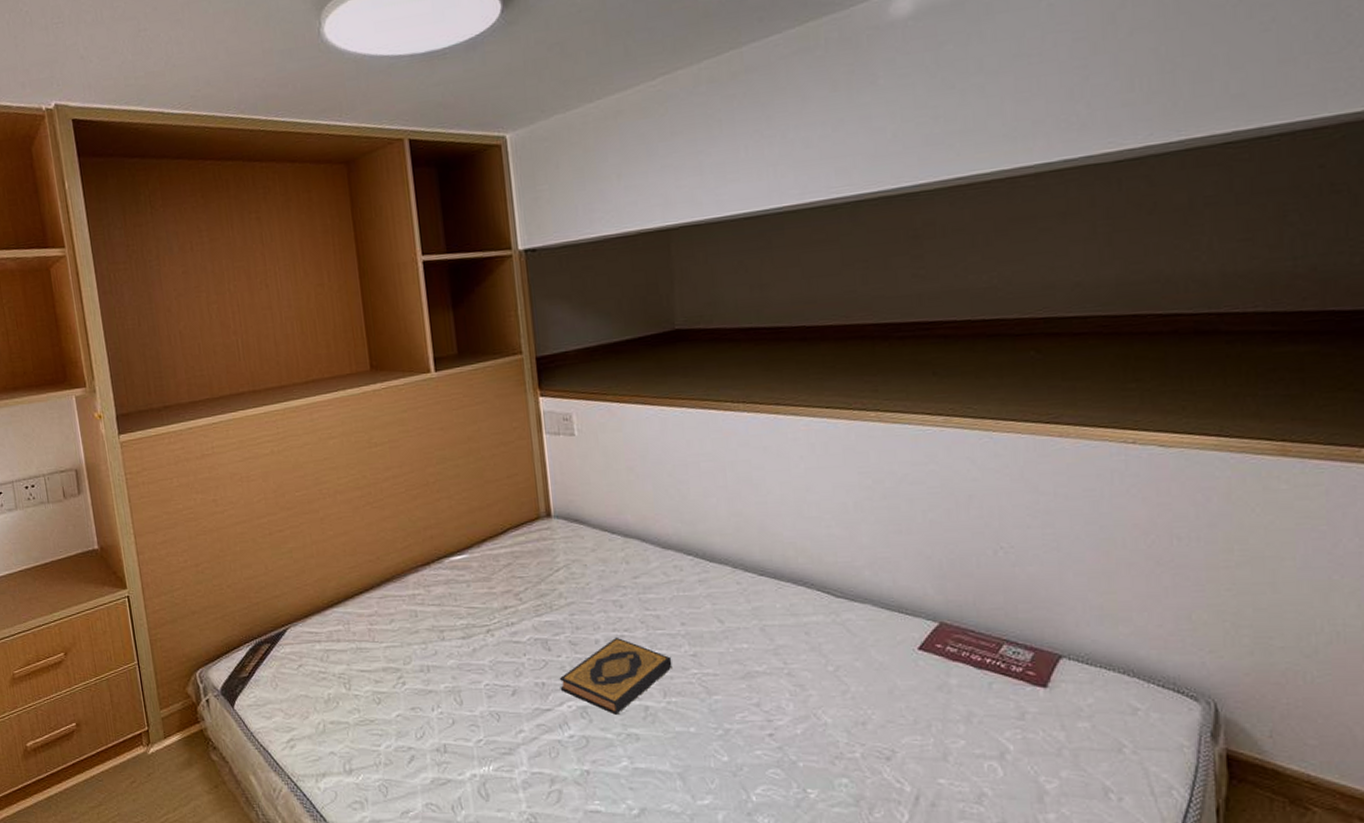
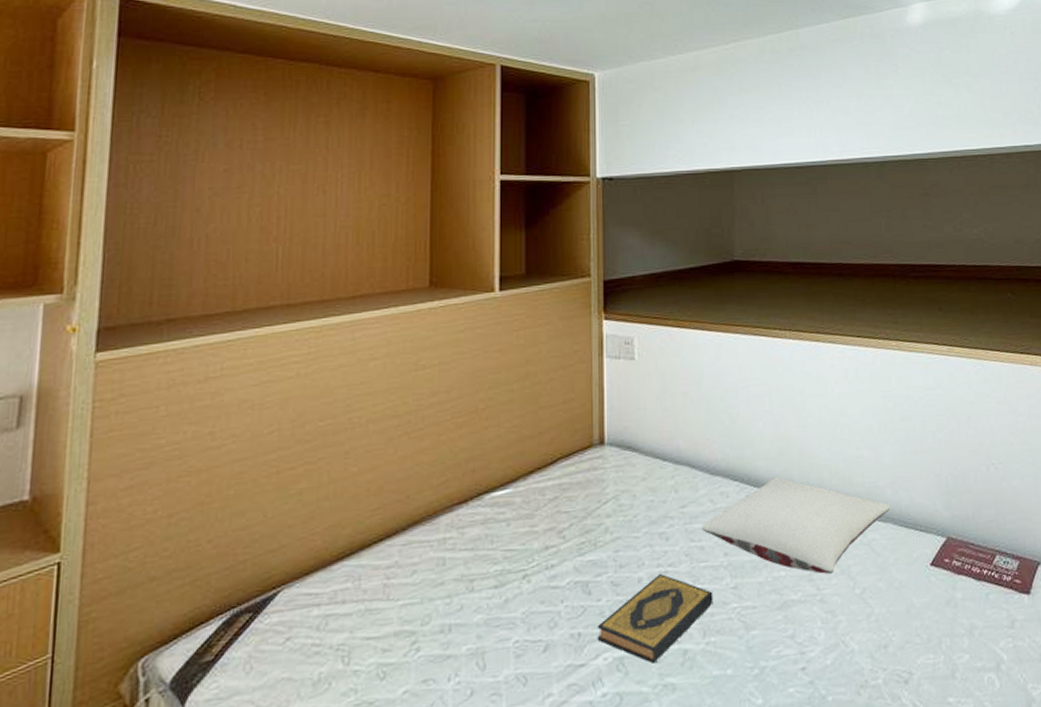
pillow: none [655,552,870,649] -> present [701,476,891,574]

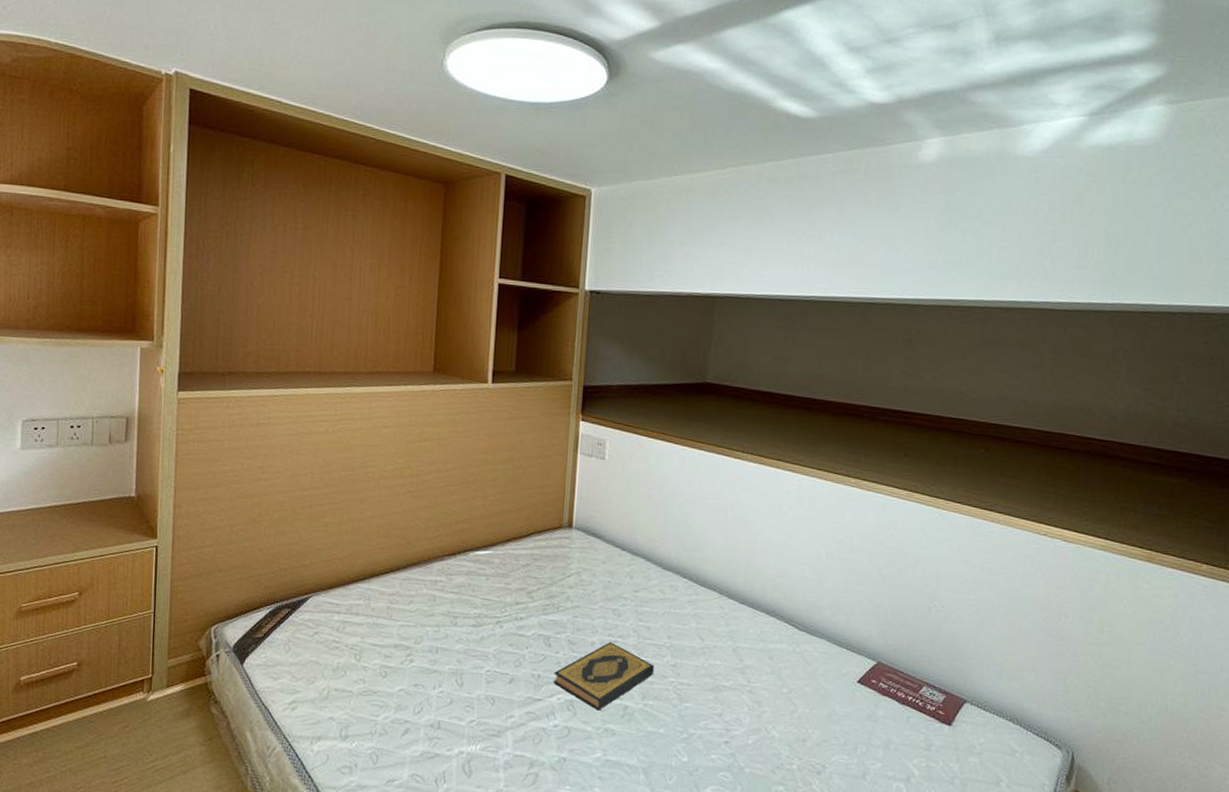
pillow: present [701,476,891,574] -> none [650,580,827,671]

